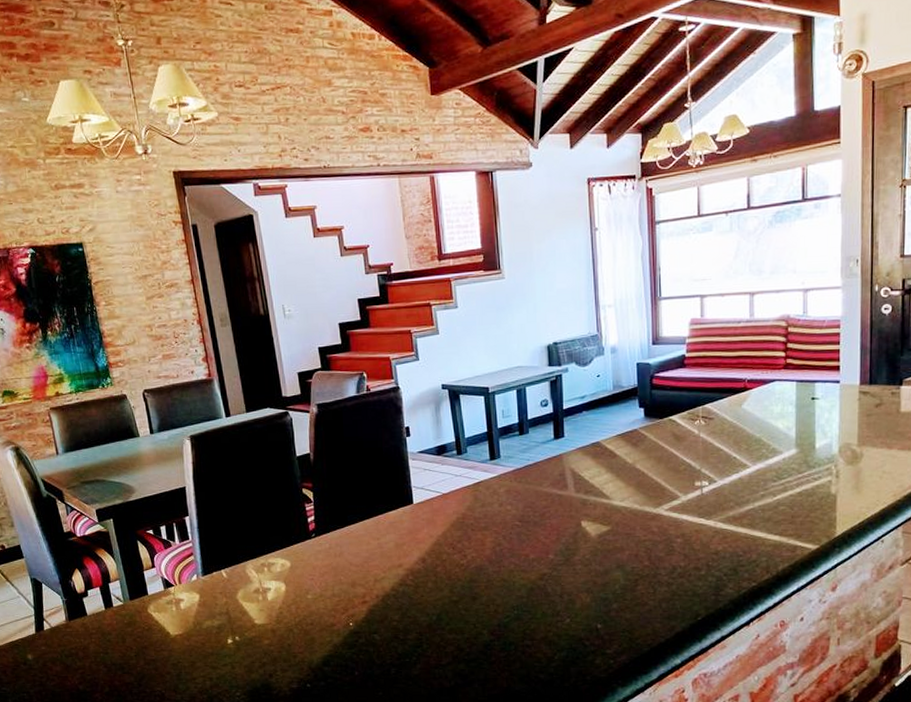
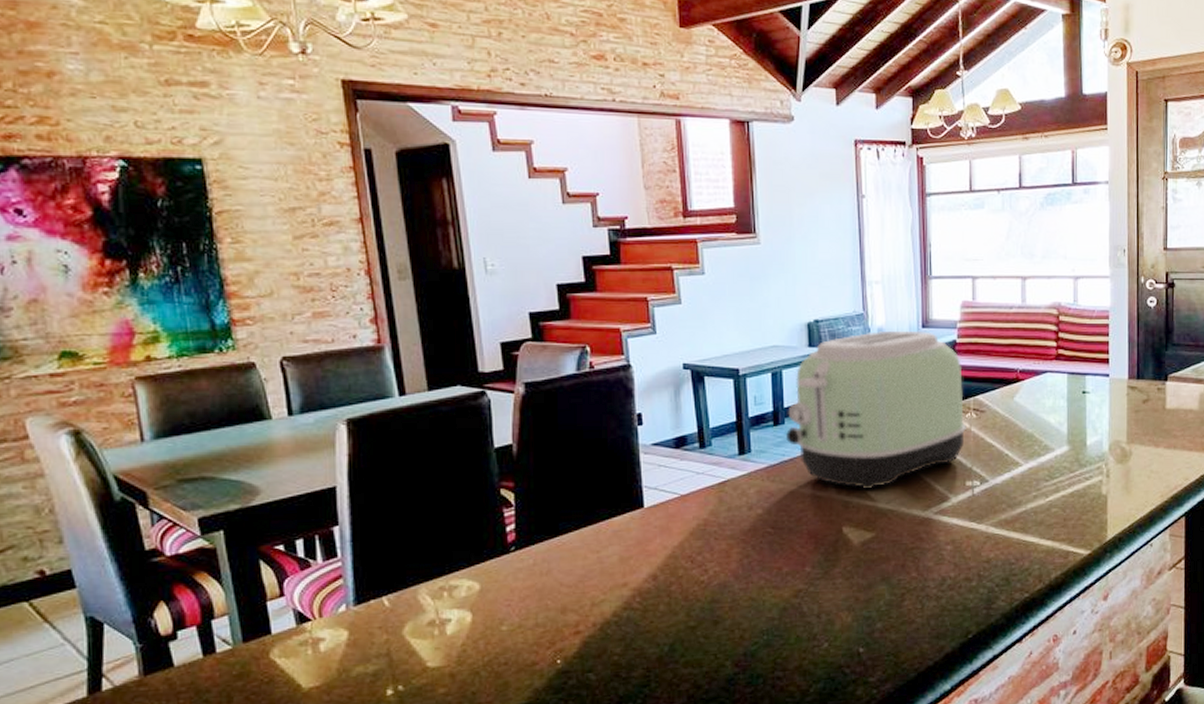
toaster: none [530,347,695,489] -> present [786,330,966,489]

